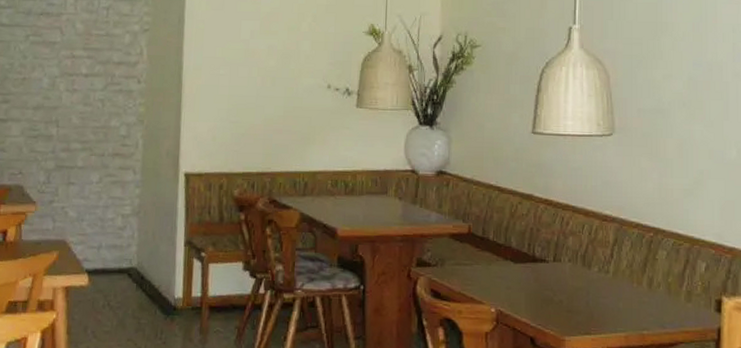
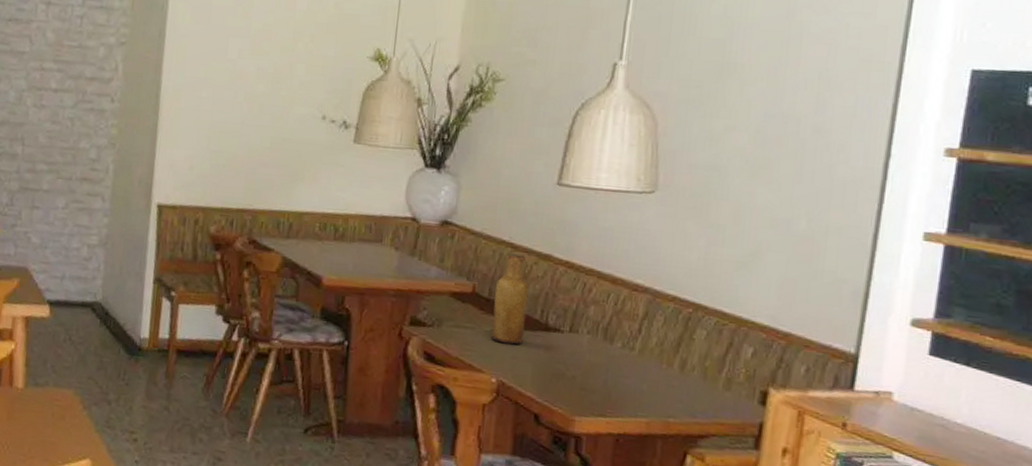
vase: none [487,196,517,277] -> present [491,254,530,345]

